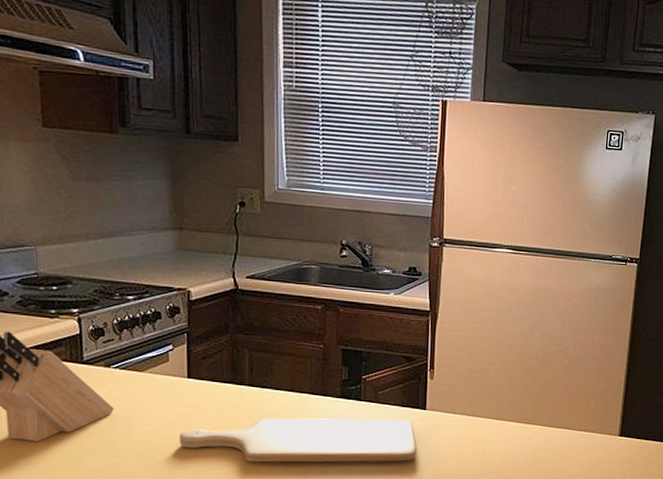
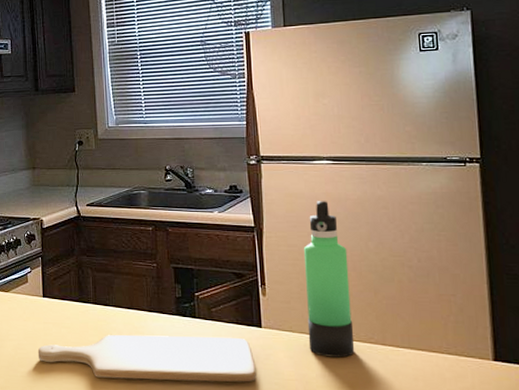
thermos bottle: none [468,289,514,436] -> present [303,201,355,358]

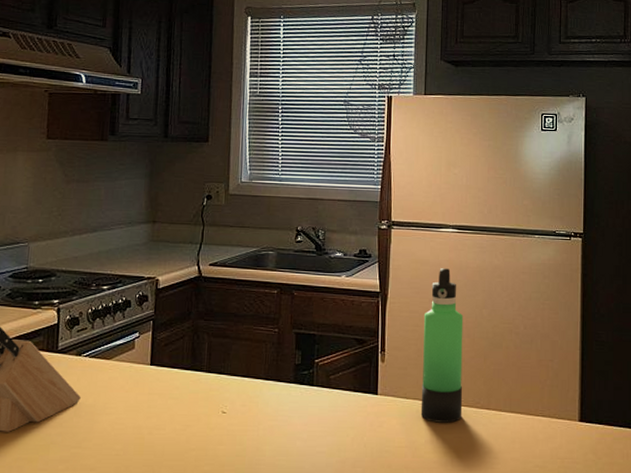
chopping board: present [37,335,257,382] -> none [137,405,369,453]

